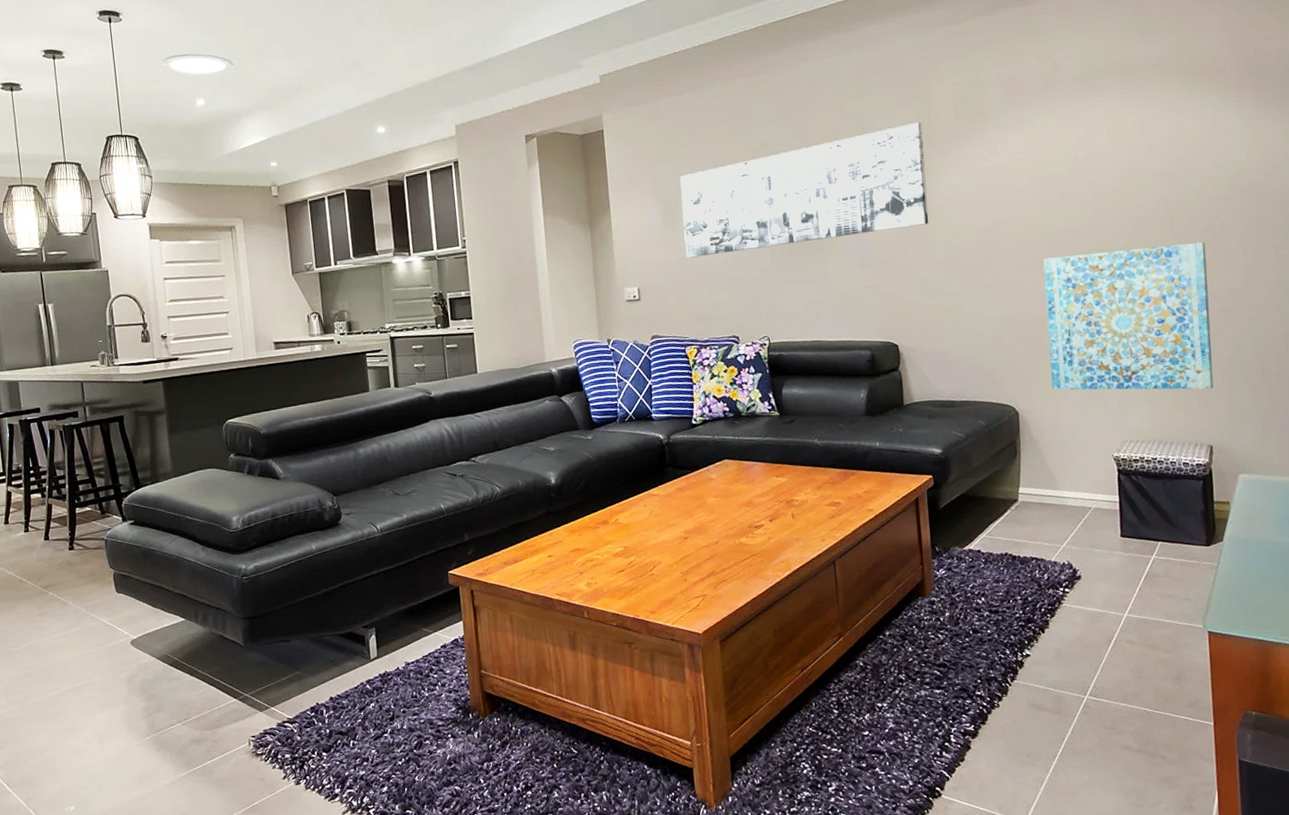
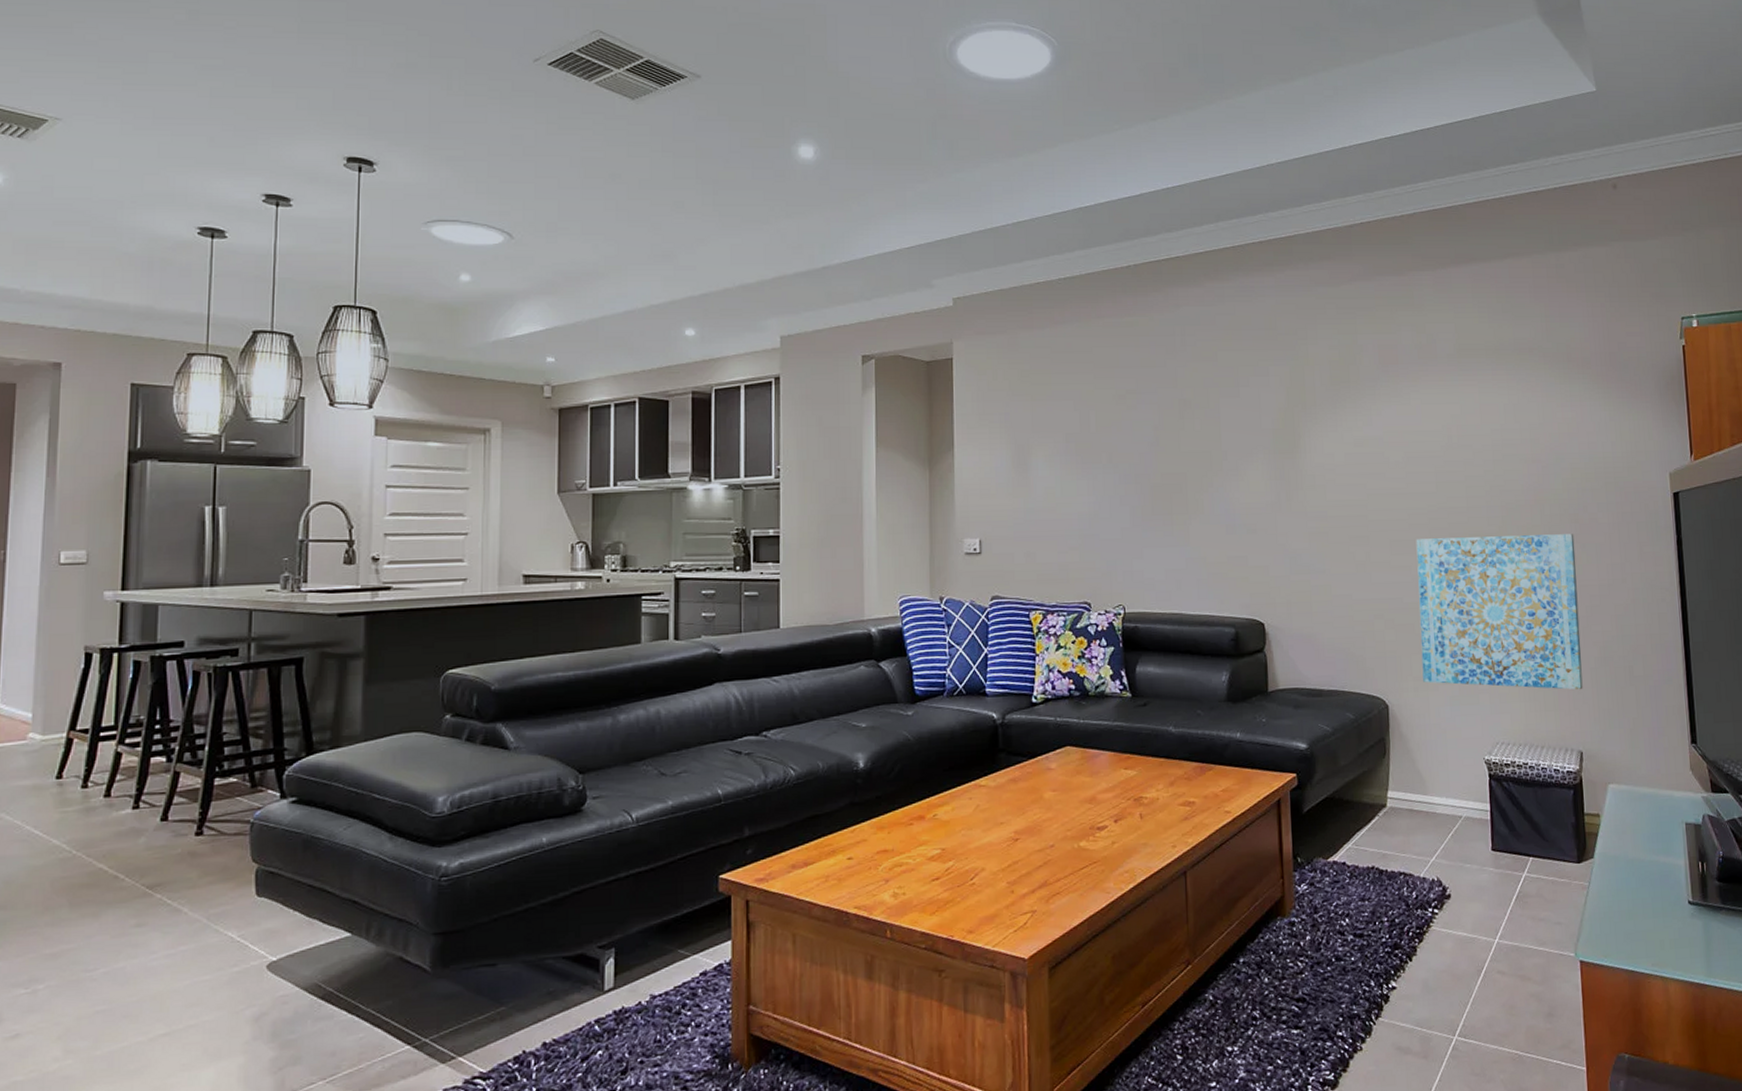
wall art: present [680,122,929,258] -> none [1035,383,1301,510]

